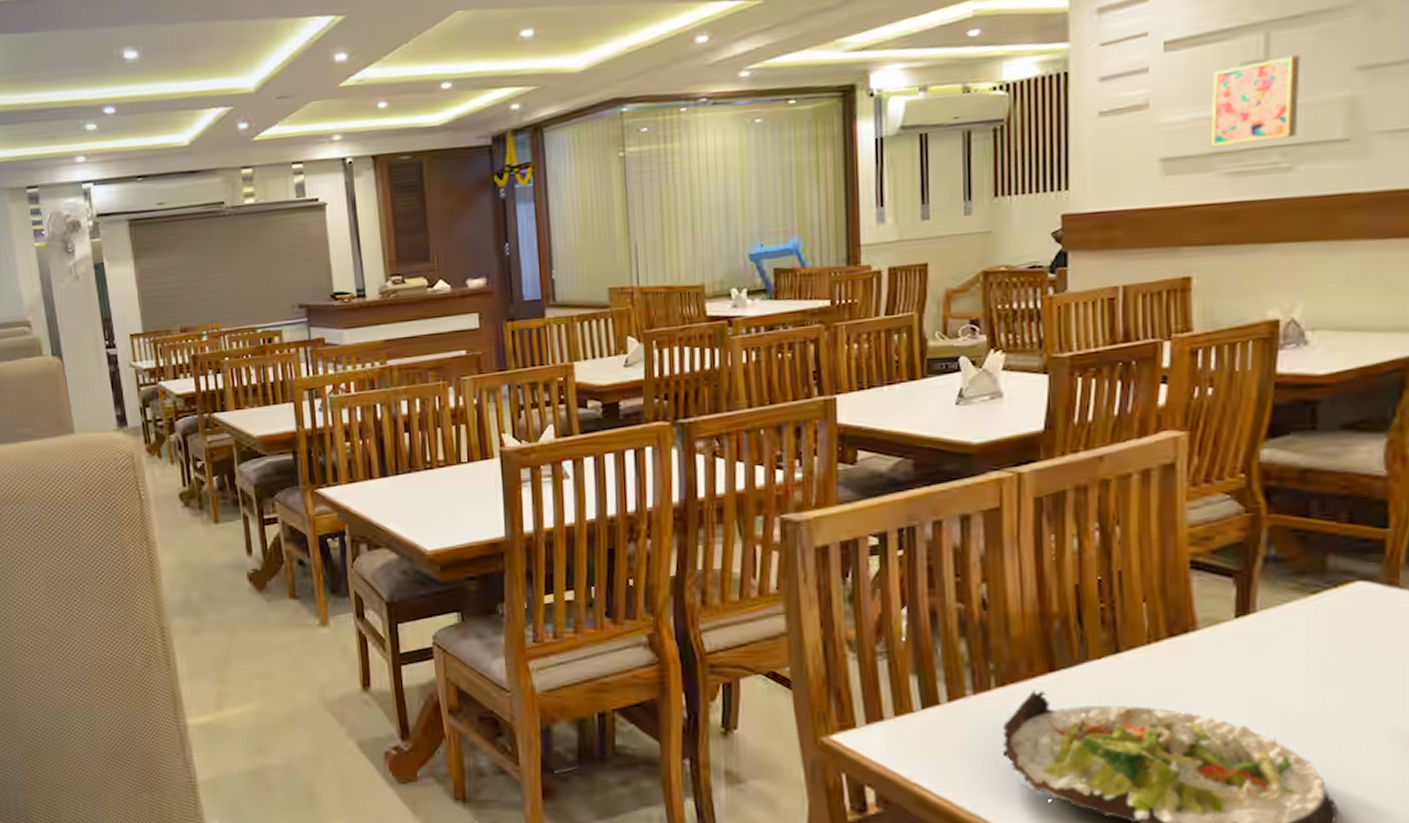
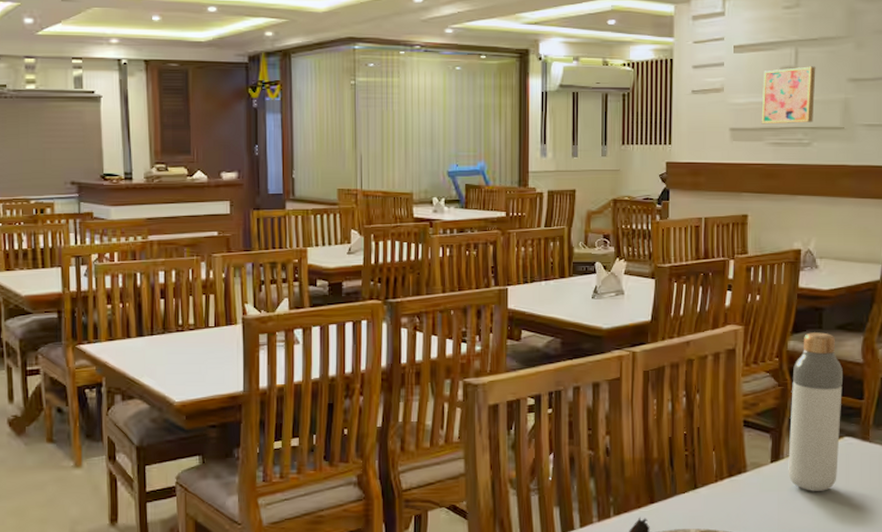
bottle: none [1263,435,1352,657] -> present [788,332,843,491]

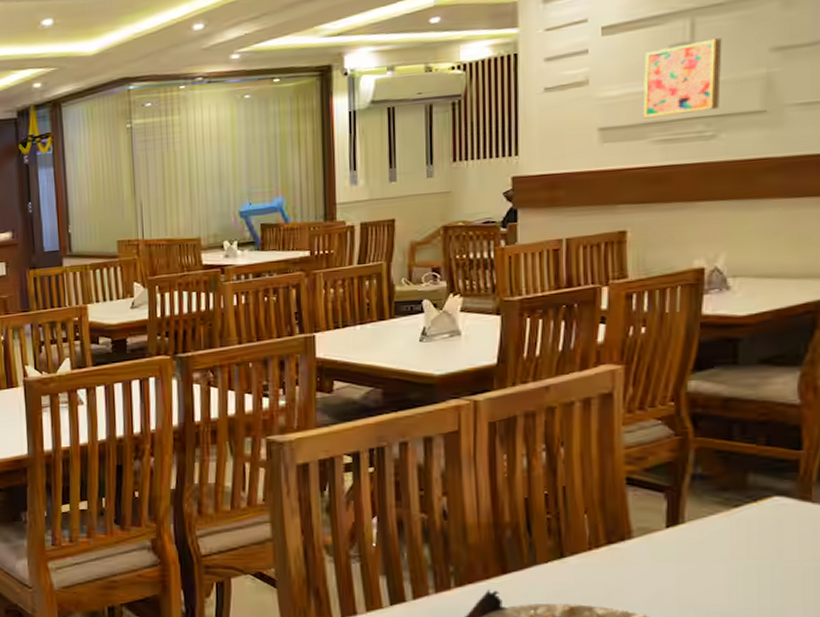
bottle: present [788,332,843,491] -> none [691,368,770,562]

